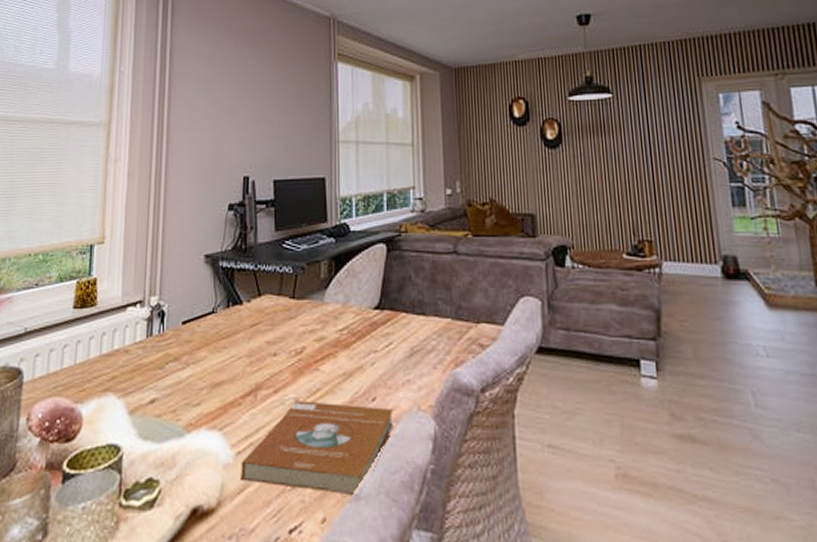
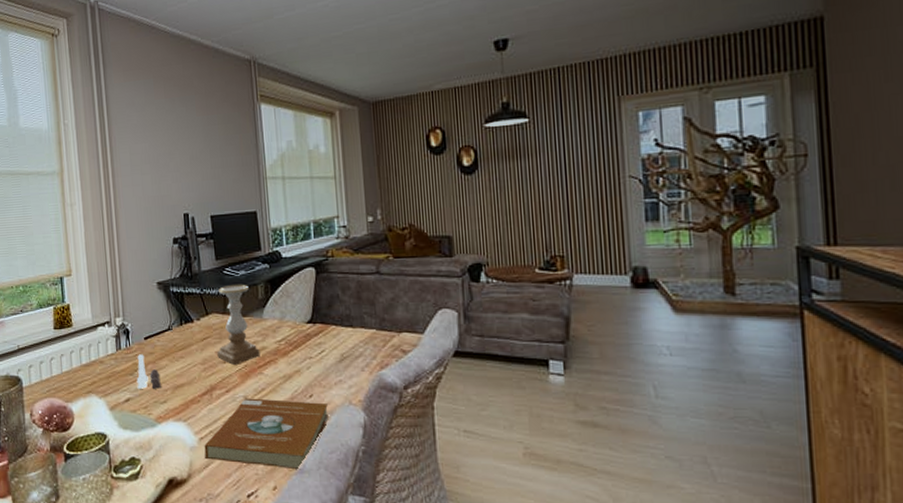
salt and pepper shaker set: none [166,342,196,387] -> present [136,354,161,389]
candle holder: none [267,260,318,358] -> present [217,284,260,365]

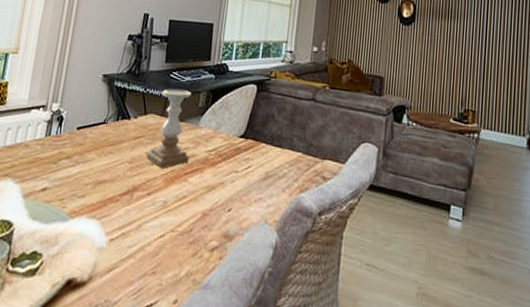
salt and pepper shaker set: present [136,354,161,389] -> none [57,143,84,182]
book: present [204,398,329,470] -> none [111,203,244,286]

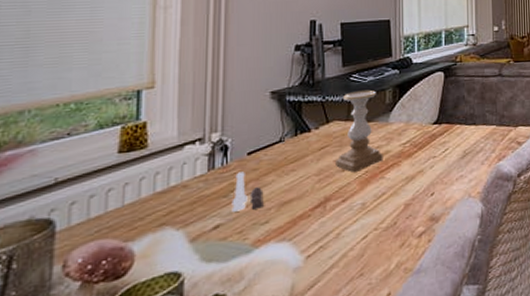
salt and pepper shaker set: none [57,143,84,182] -> present [231,172,264,212]

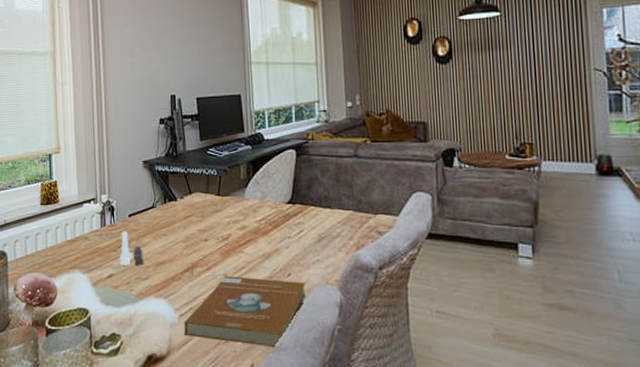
book: none [311,199,448,279] -> present [184,276,306,348]
candle holder: present [336,89,383,172] -> none [199,164,241,243]

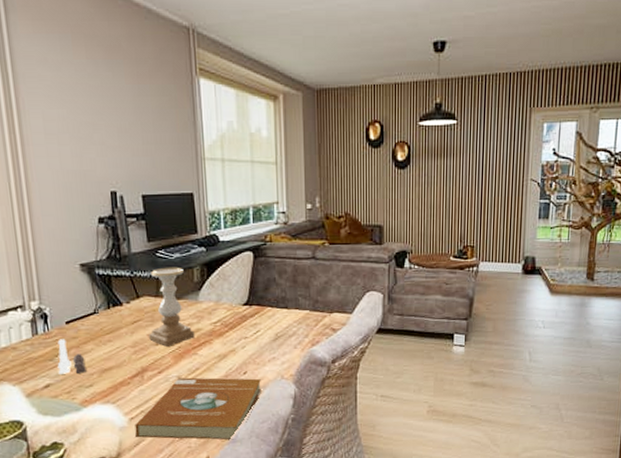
candle holder: none [199,164,241,243] -> present [149,267,195,347]

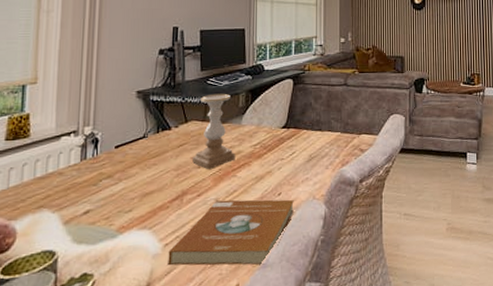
salt and pepper shaker set: present [57,339,86,374] -> none [100,163,128,199]

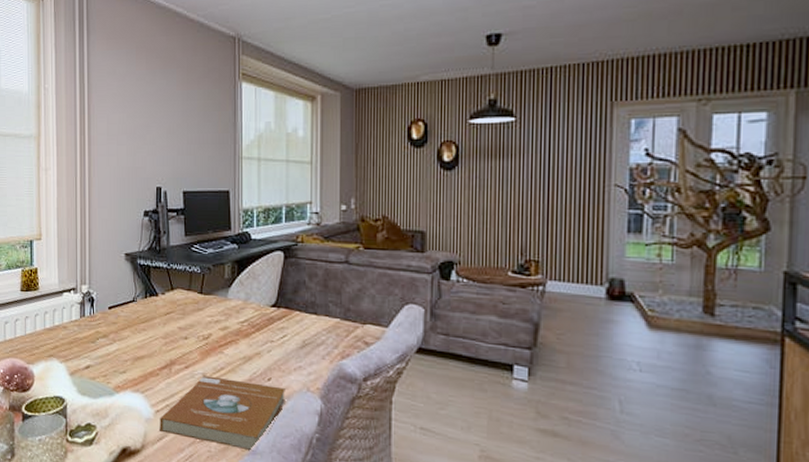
candle holder: present [192,93,235,169] -> none [179,261,222,342]

